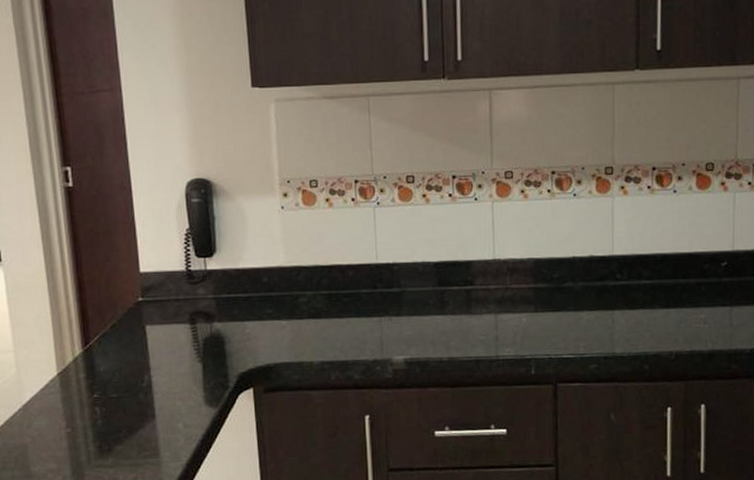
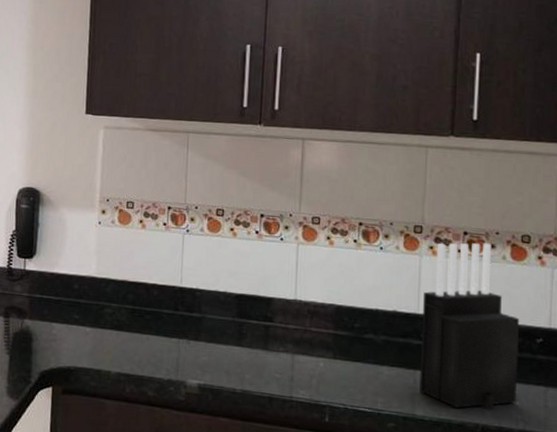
knife block: none [616,176,706,340] -> present [418,243,520,409]

